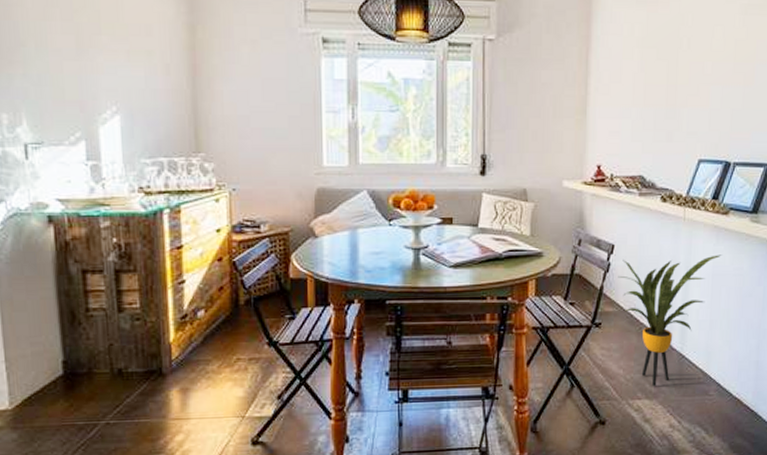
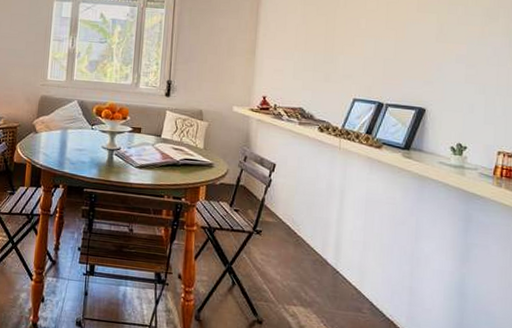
house plant: present [618,255,722,386] -> none [278,178,375,296]

